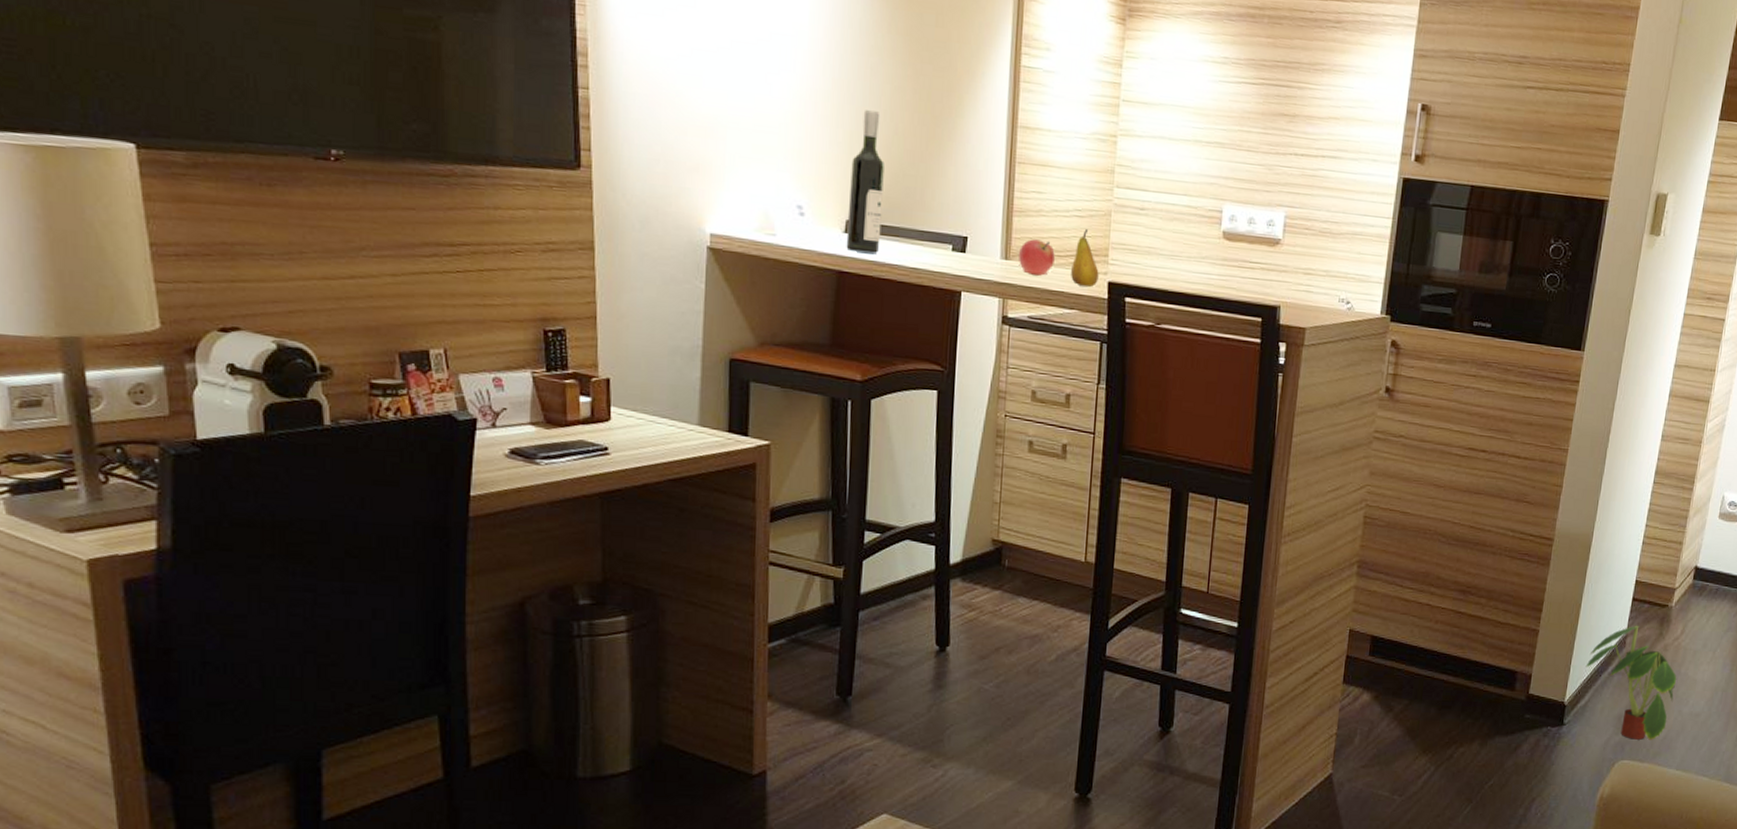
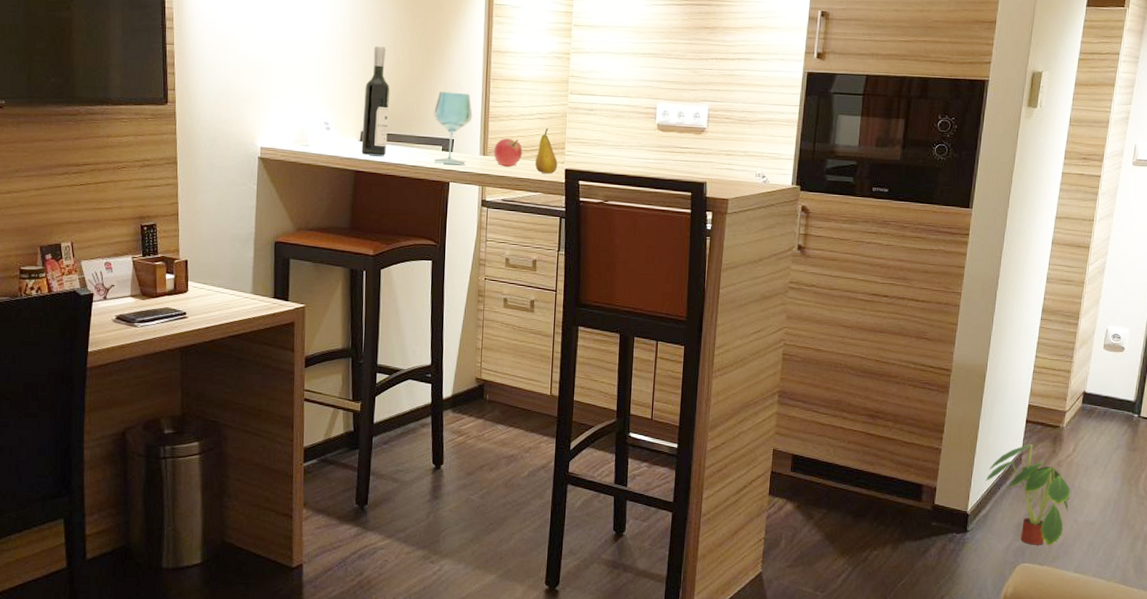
wine glass: none [941,174,992,270] -> present [433,91,473,164]

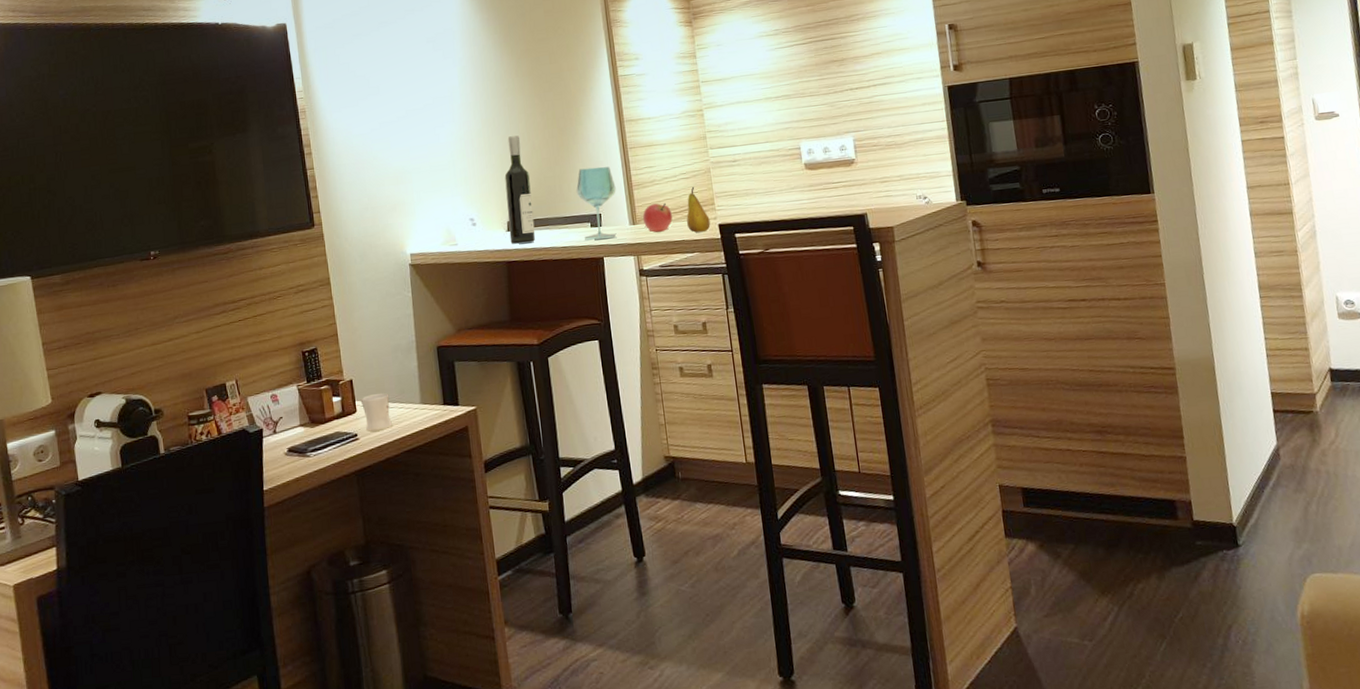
mug: none [193,277,222,313] -> present [360,393,392,432]
plant: present [985,445,1071,546] -> none [1244,436,1350,551]

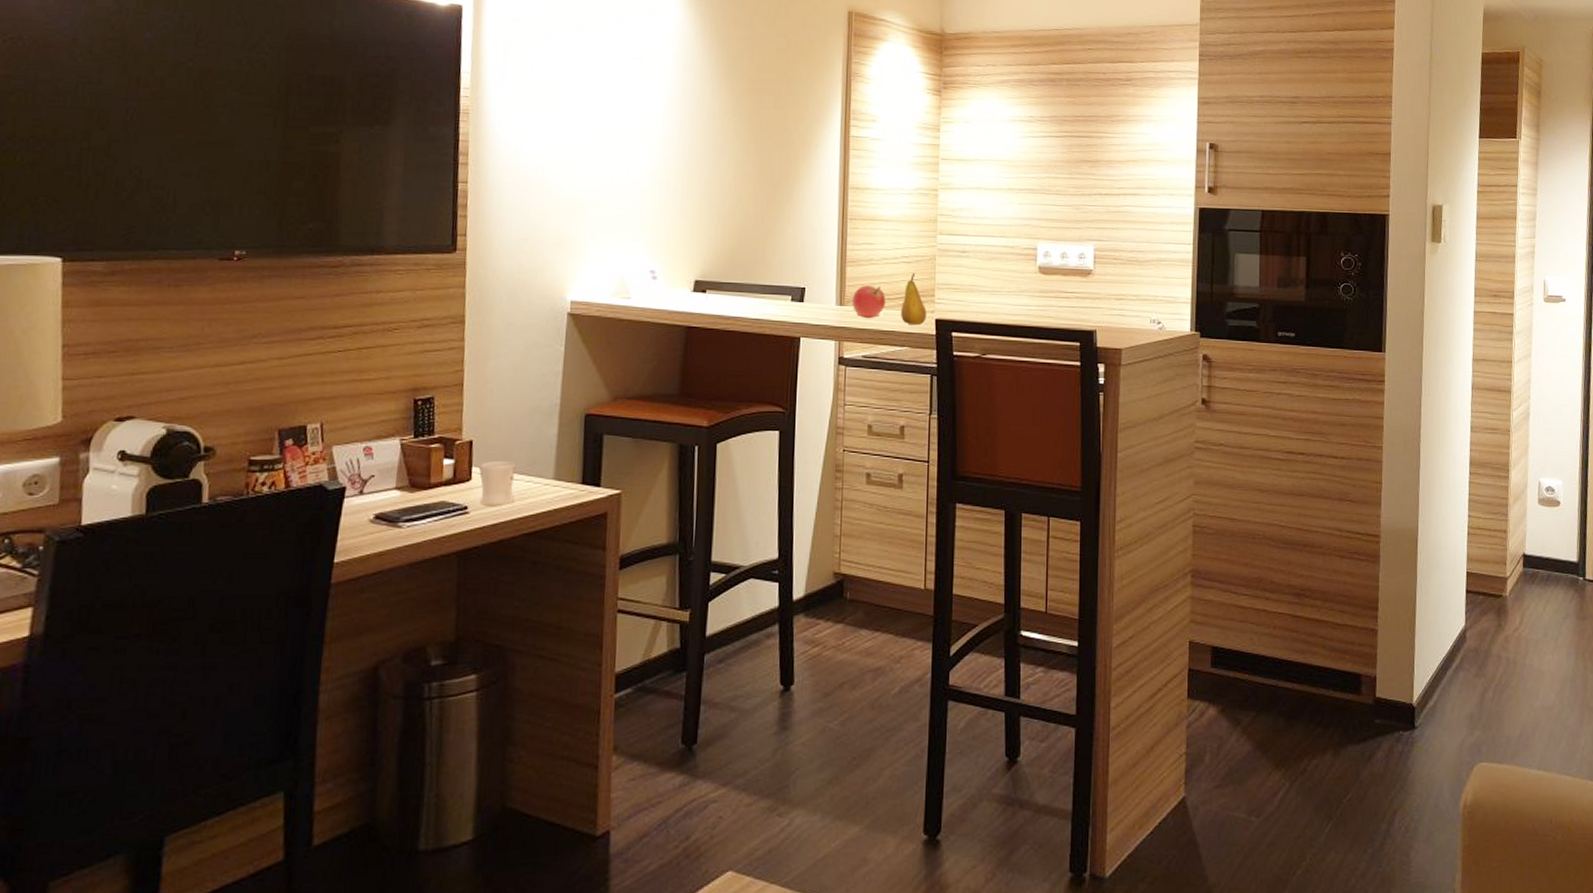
bottle: present [504,135,535,244] -> none [694,183,729,308]
wine glass: present [576,167,616,240] -> none [780,233,827,316]

